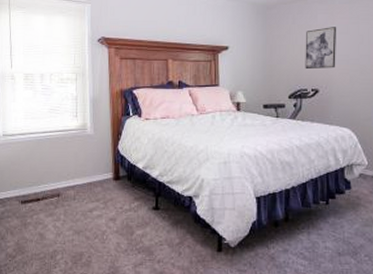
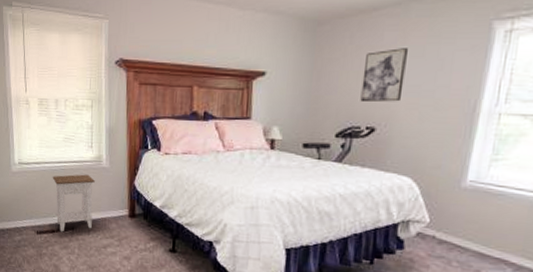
nightstand: none [37,142,80,200] -> present [52,174,95,232]

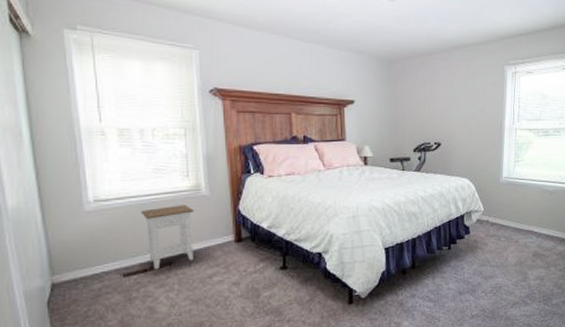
wall art: present [360,48,408,103] -> none [428,83,456,124]

